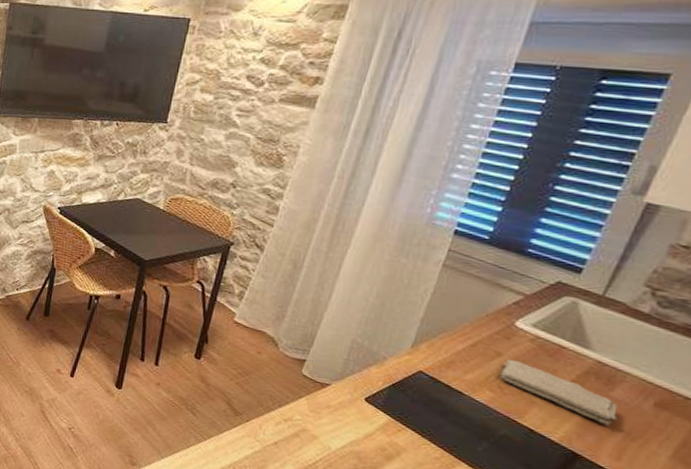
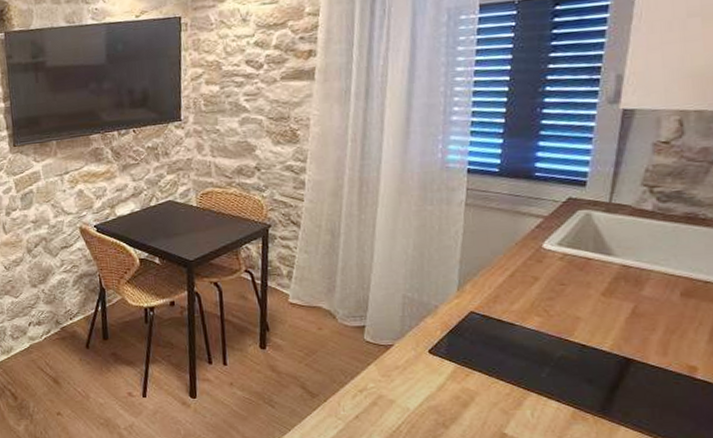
washcloth: present [500,359,618,426] -> none [542,281,654,325]

